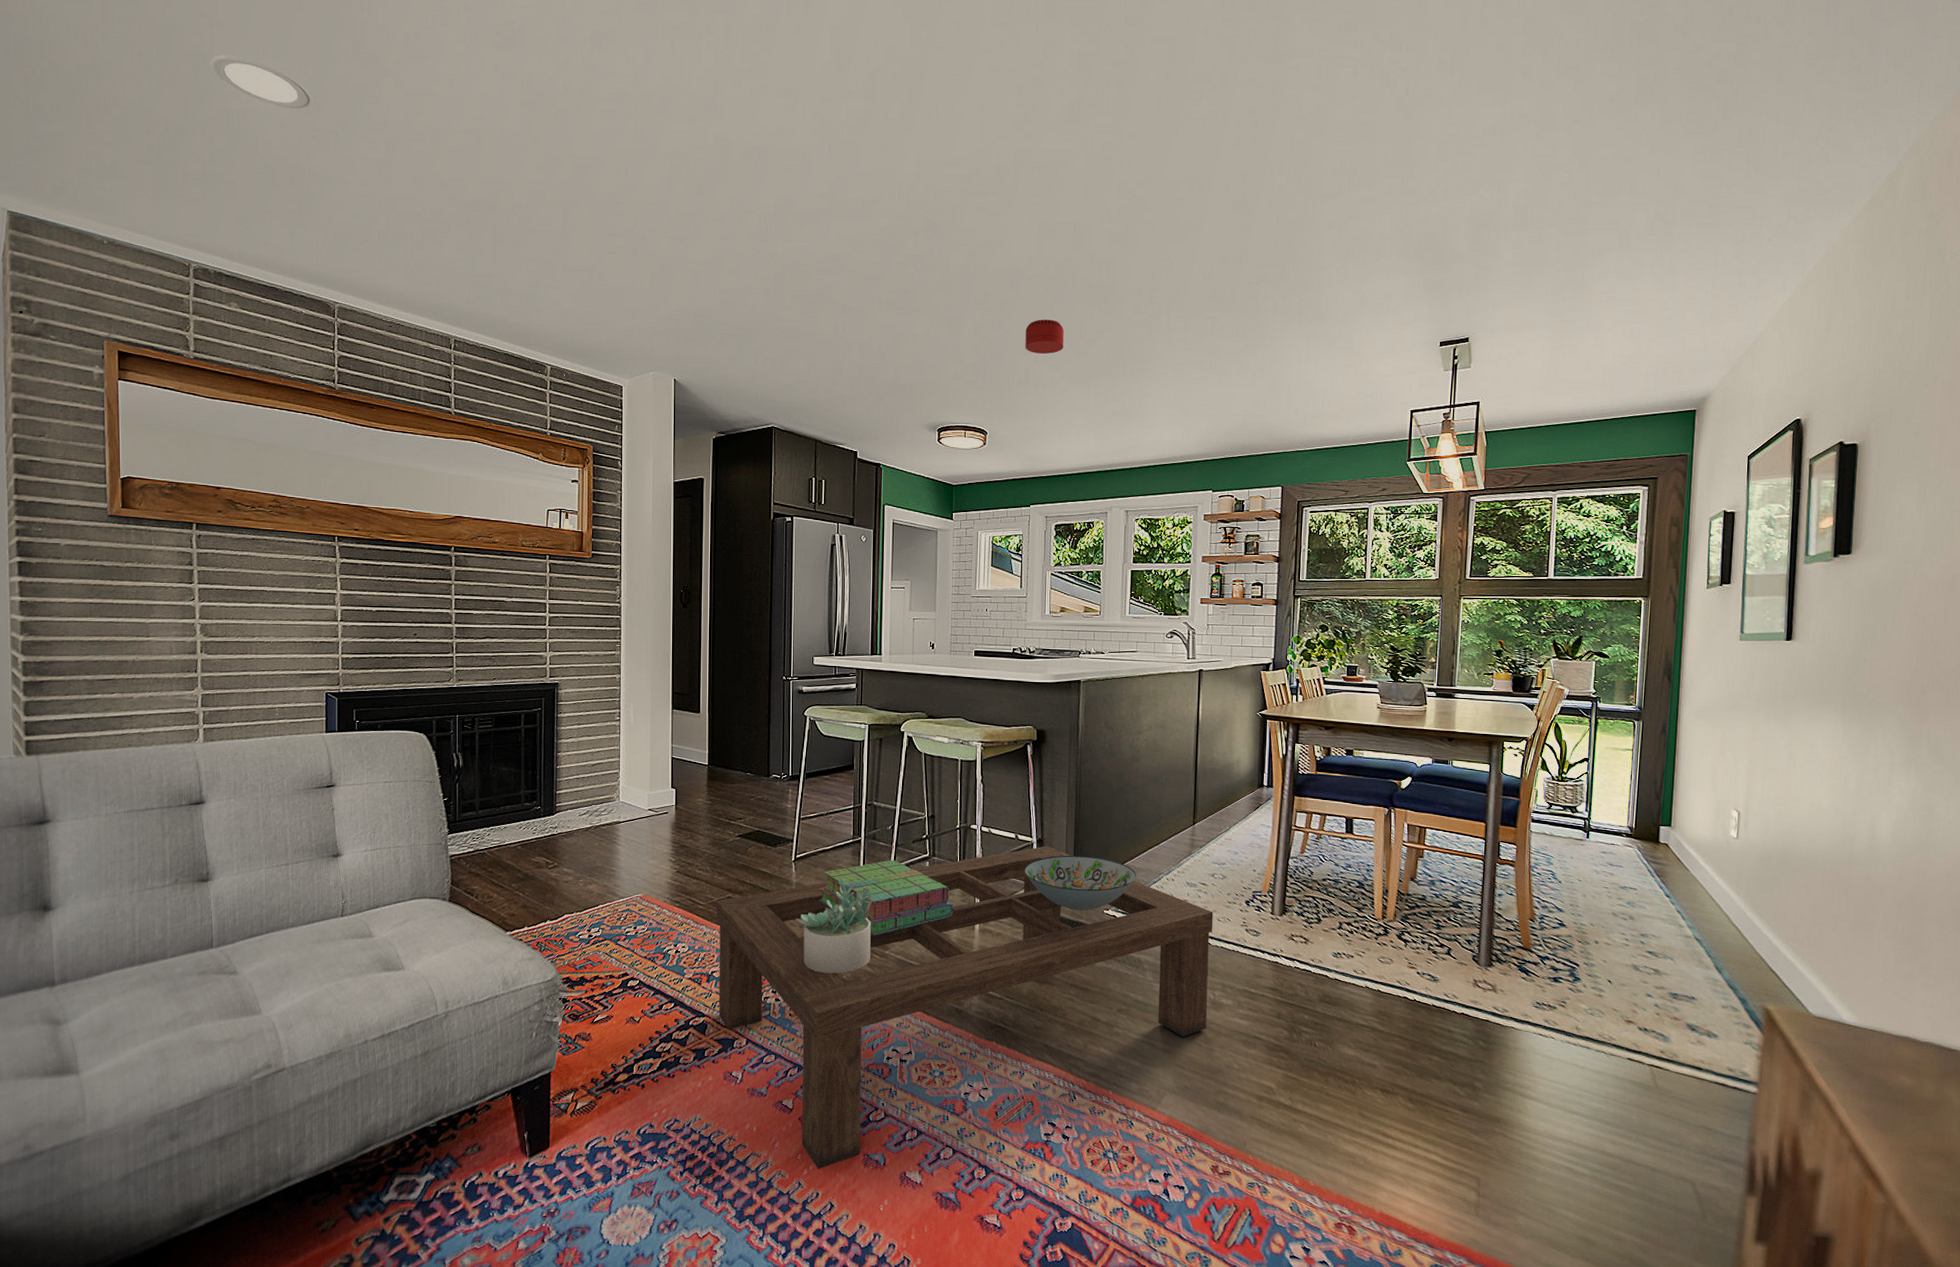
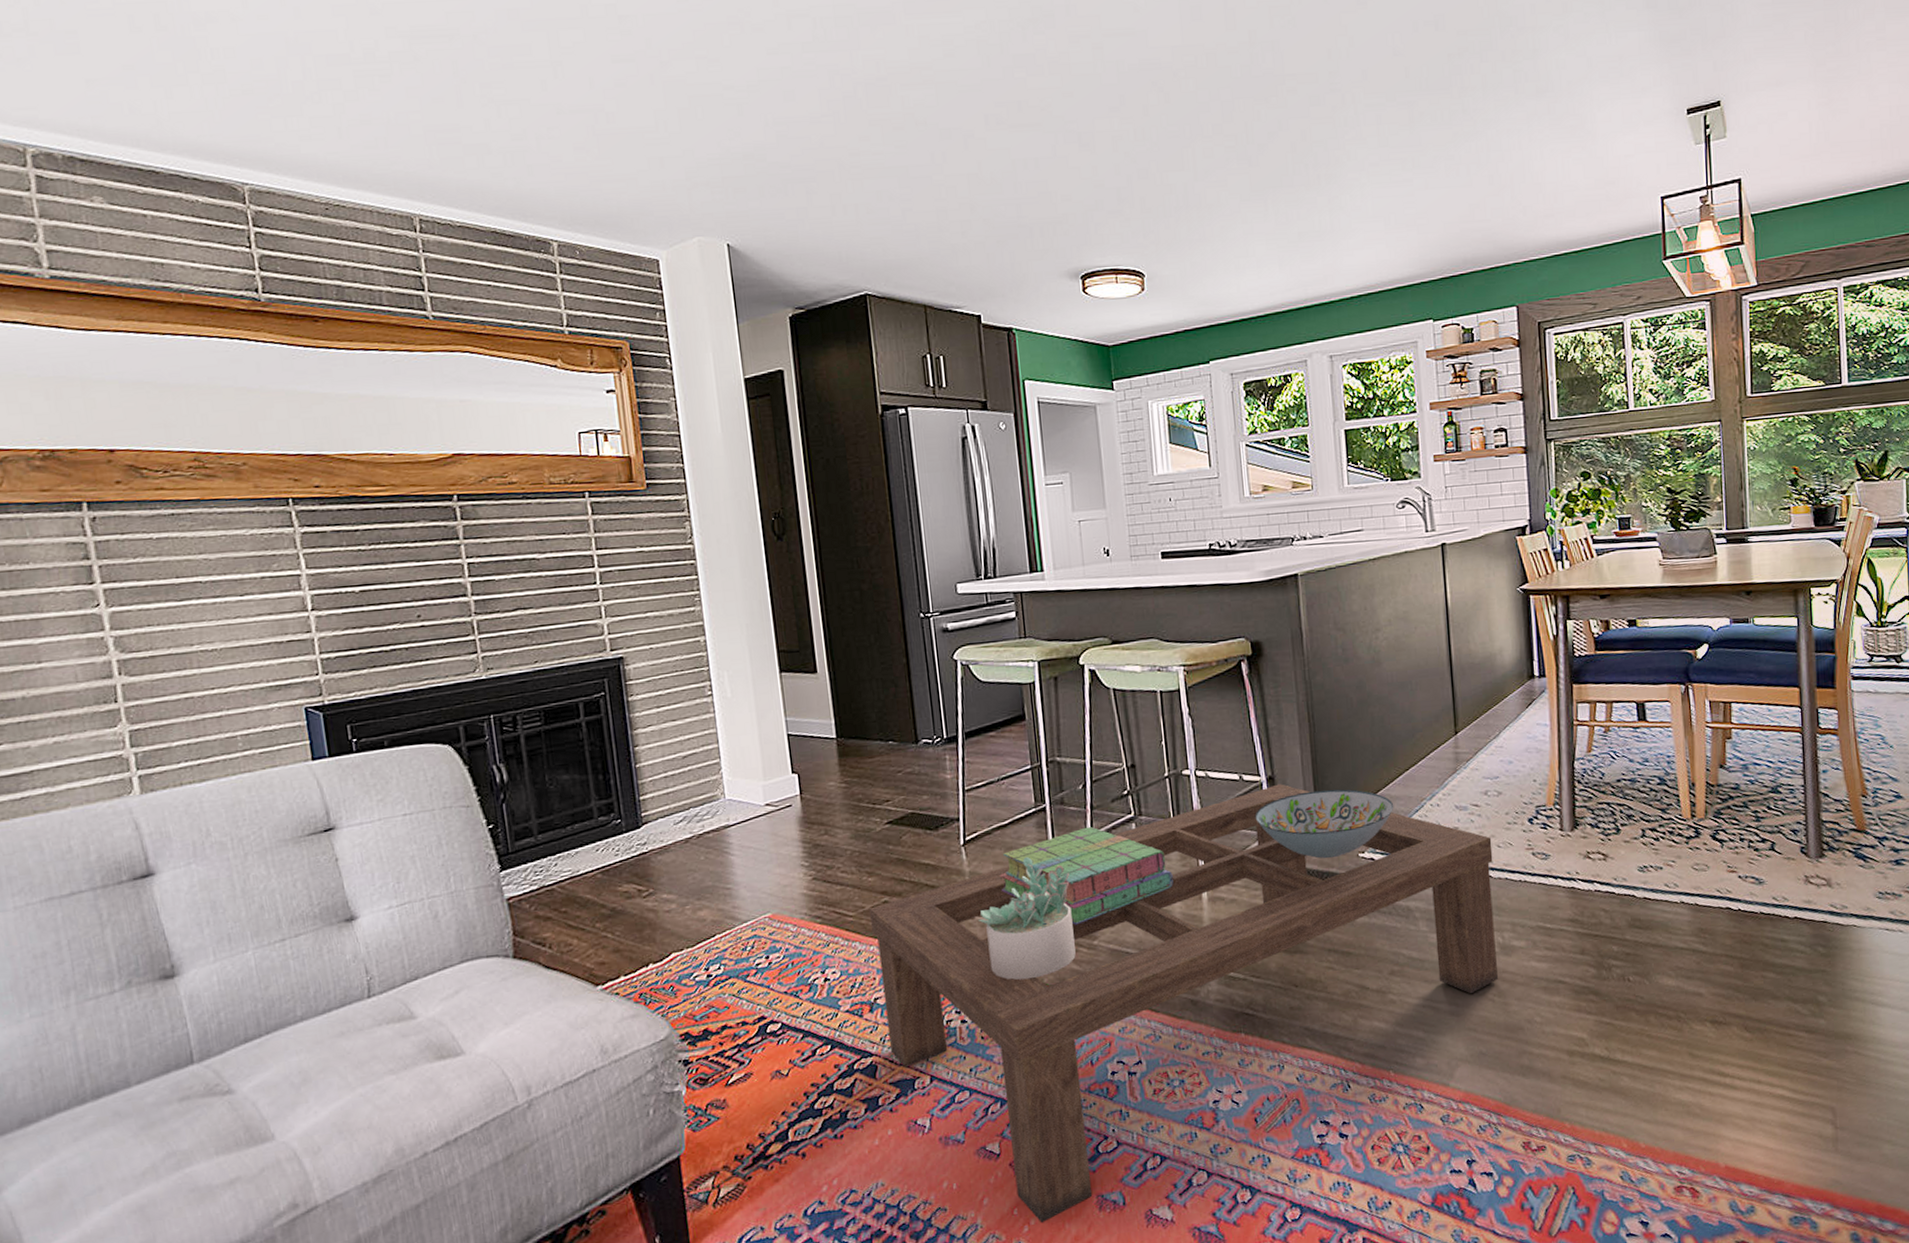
smoke detector: present [1025,319,1064,354] -> none [1178,123,1228,168]

